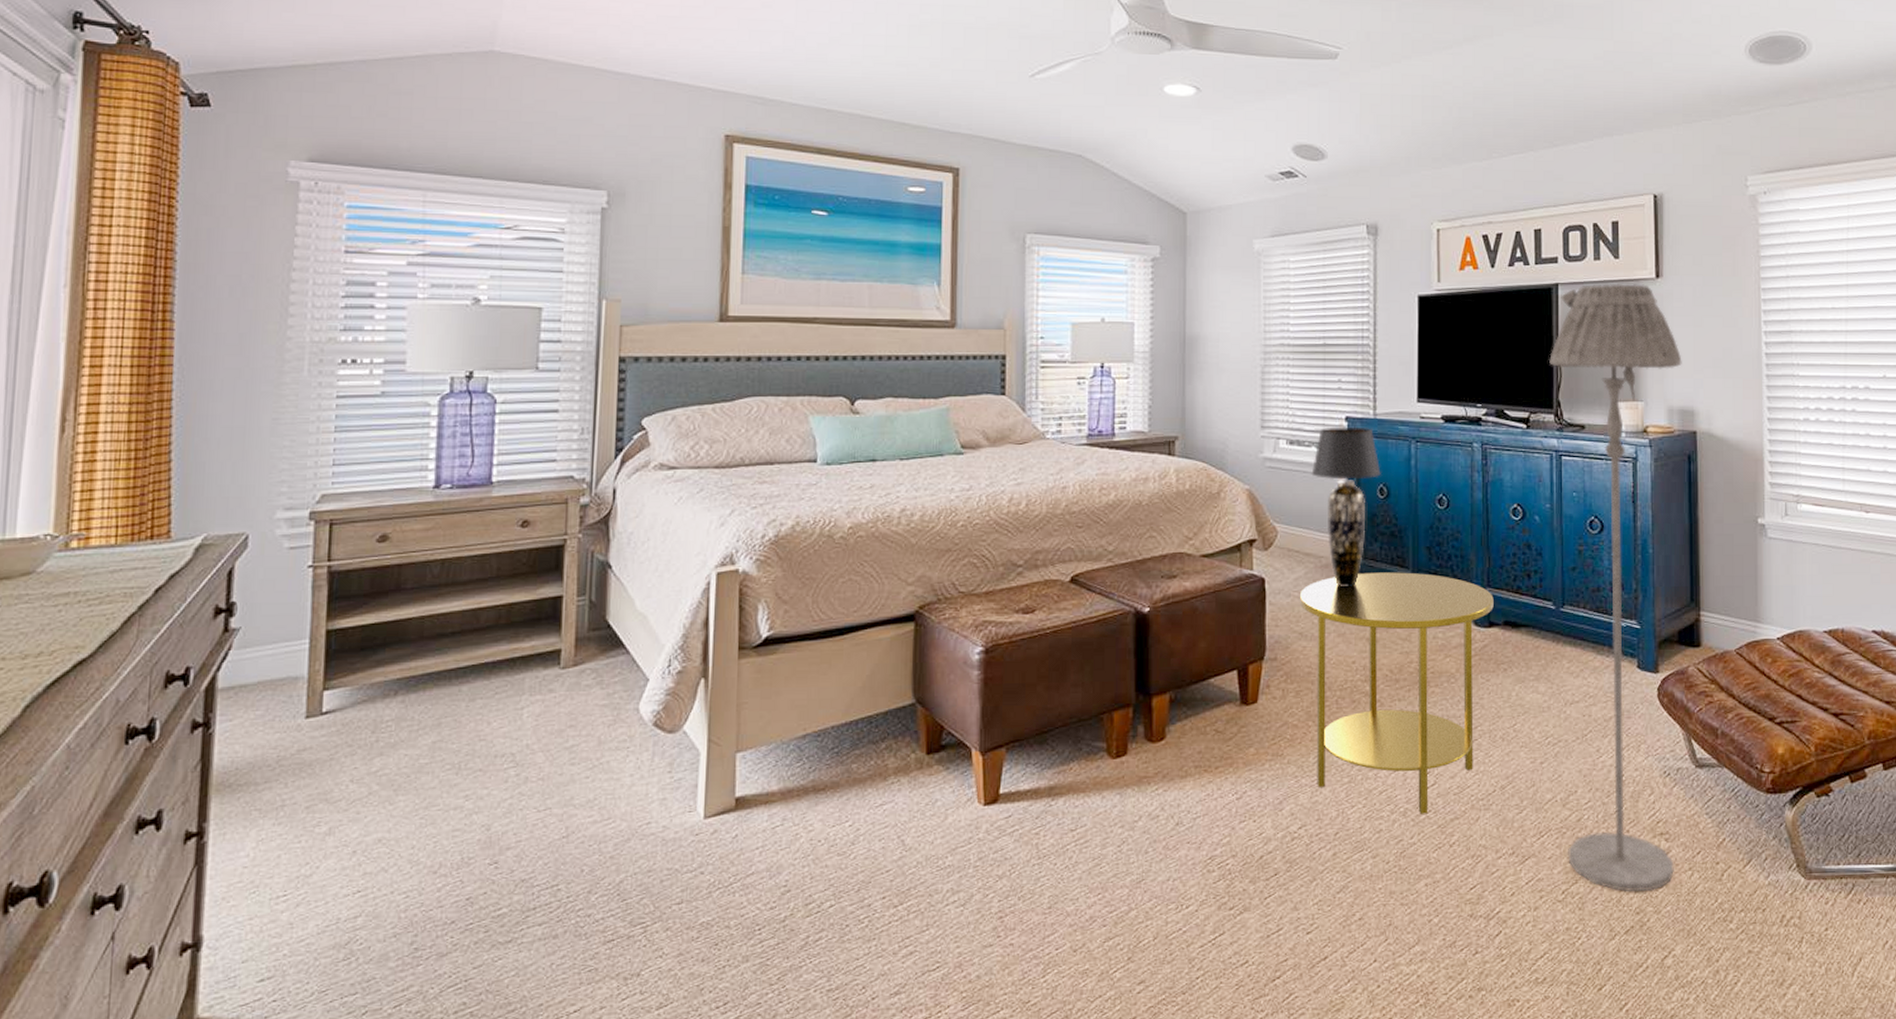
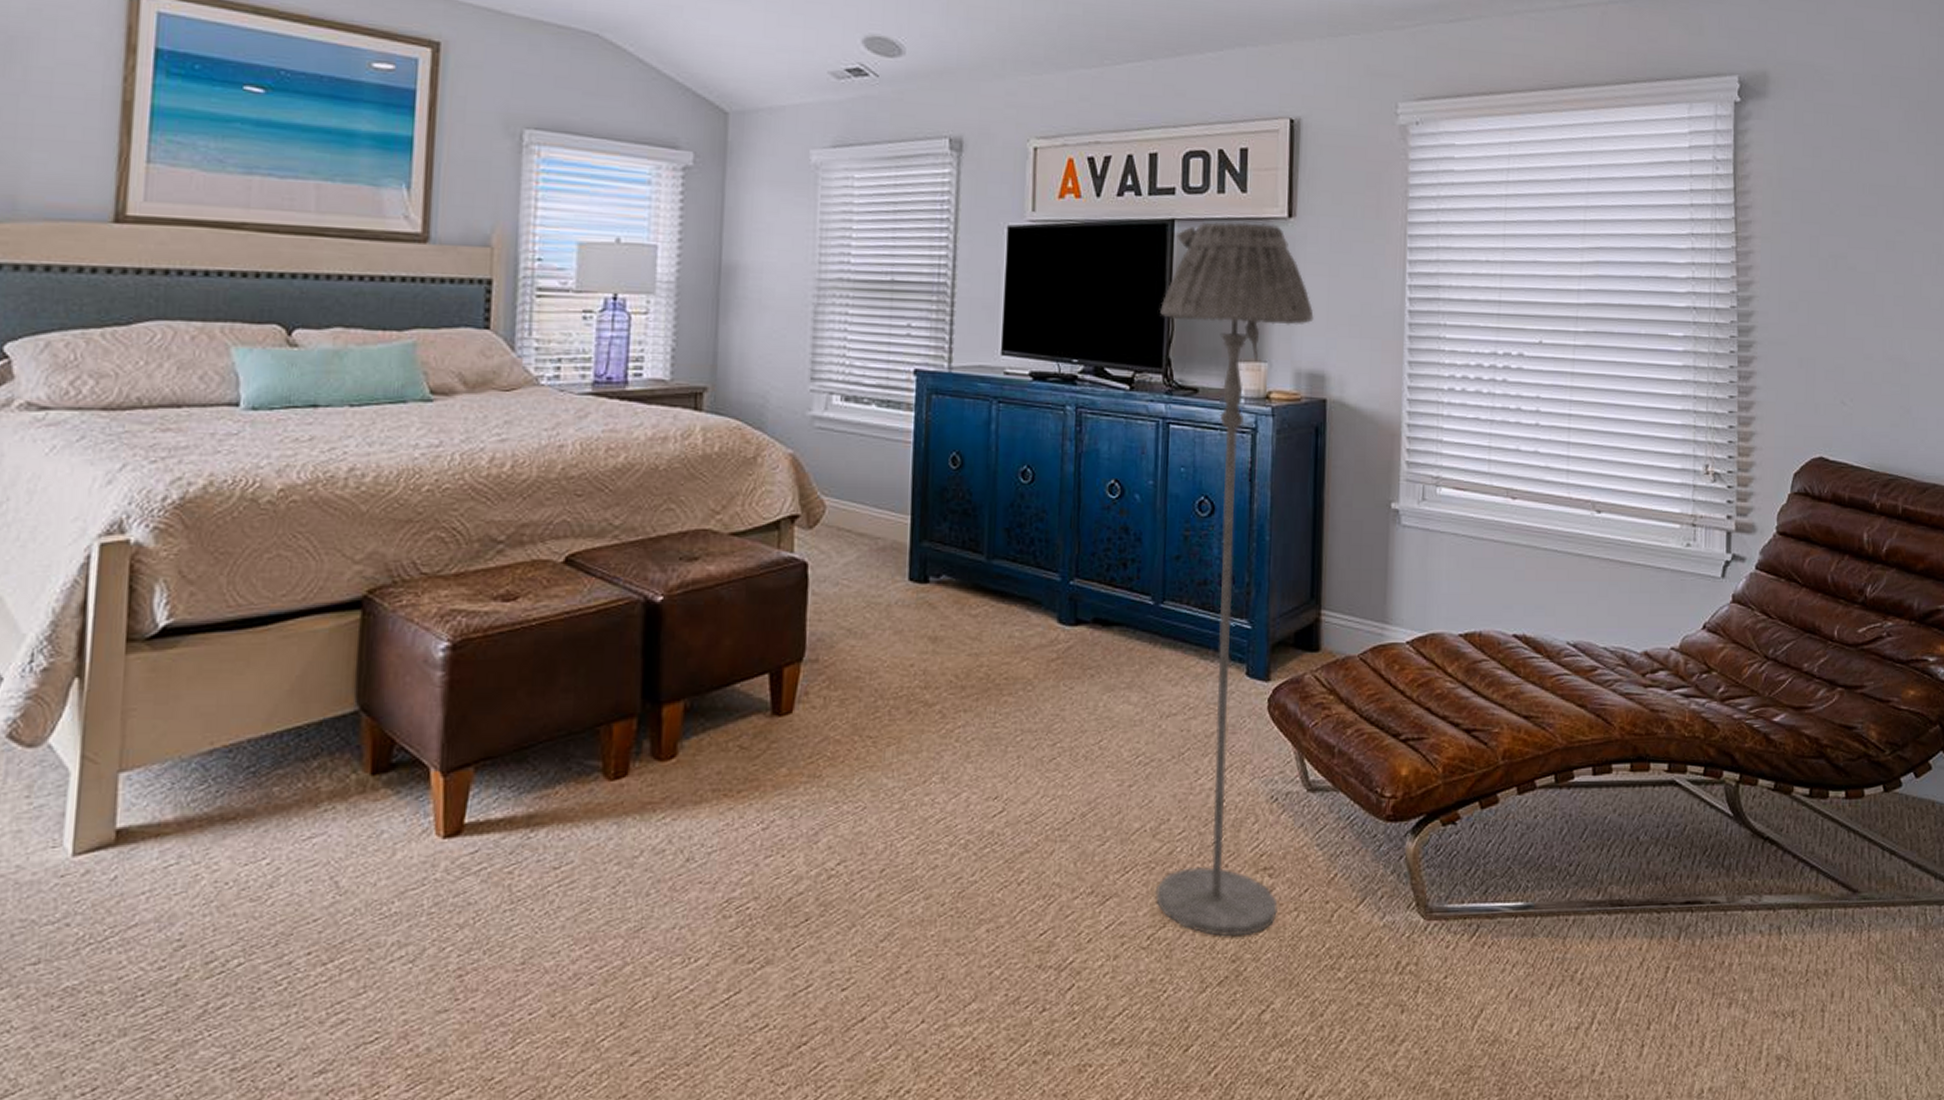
side table: present [1299,572,1494,814] -> none [848,558,1082,847]
table lamp: present [1311,426,1381,587] -> none [869,381,955,575]

